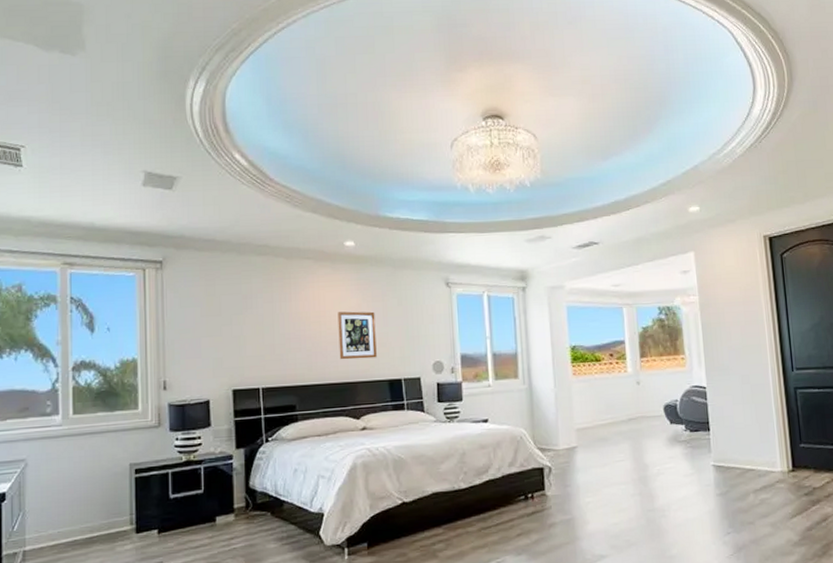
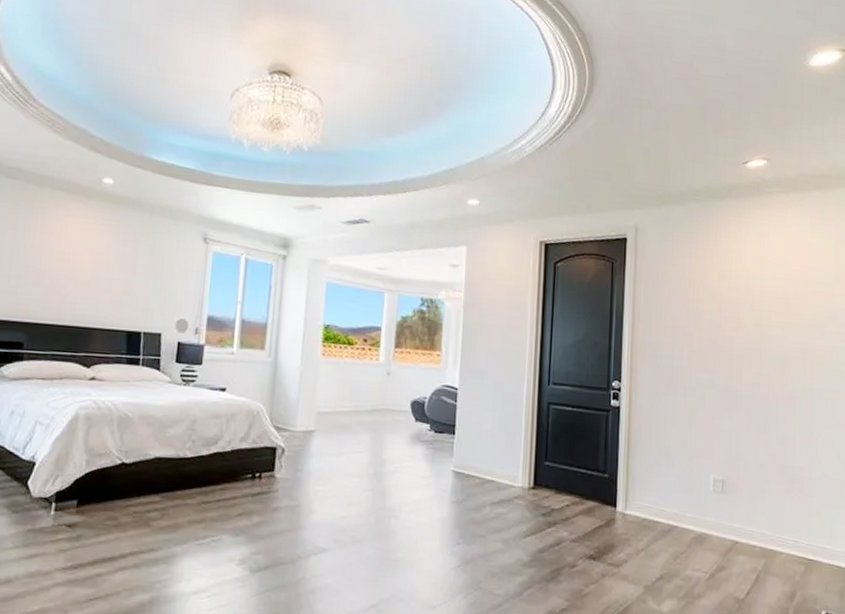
wall art: present [337,311,377,360] -> none [78,251,124,306]

